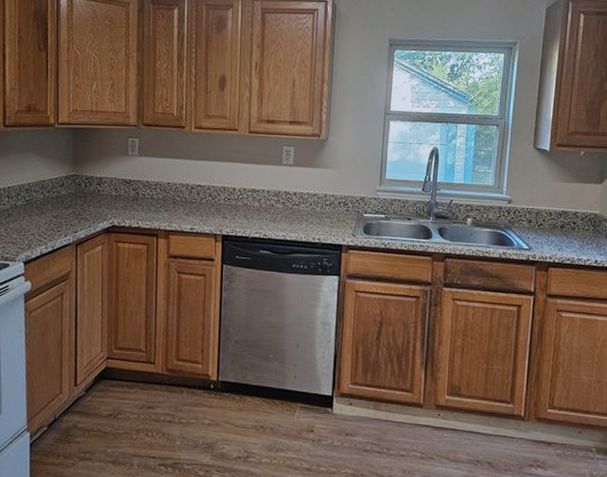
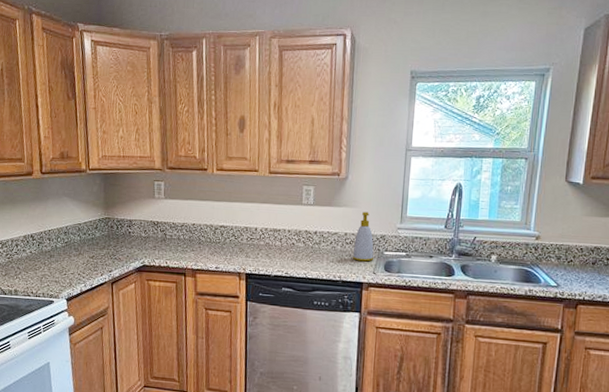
soap bottle: none [331,173,354,224] -> present [352,211,374,262]

